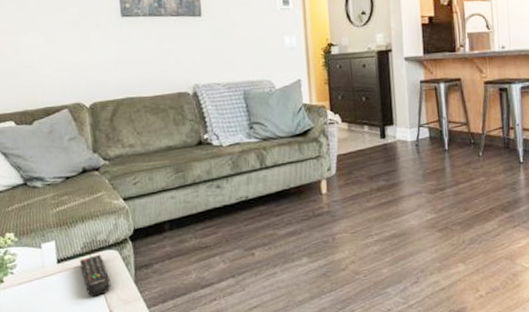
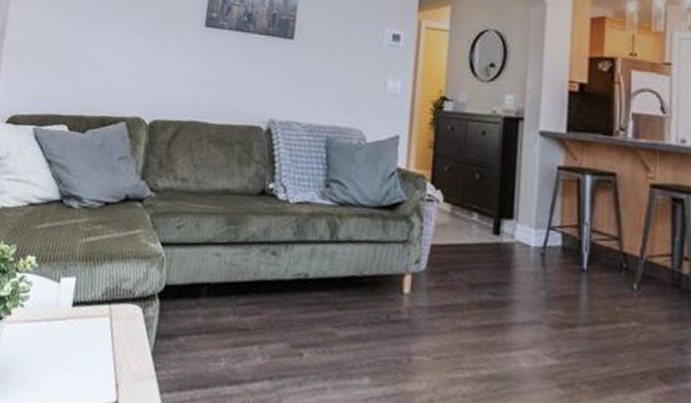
remote control: present [80,254,111,297] -> none [95,306,126,361]

